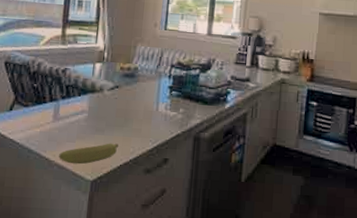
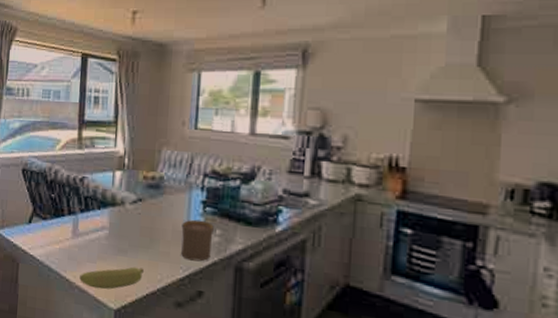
cup: none [151,101,178,135] -> present [181,219,214,262]

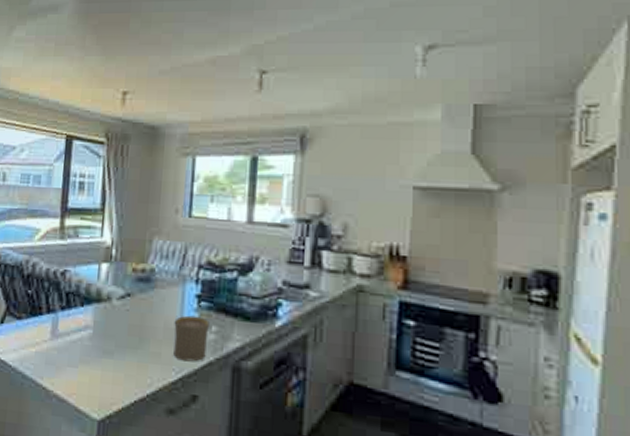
banana: present [79,266,144,290] -> none [58,370,132,398]

